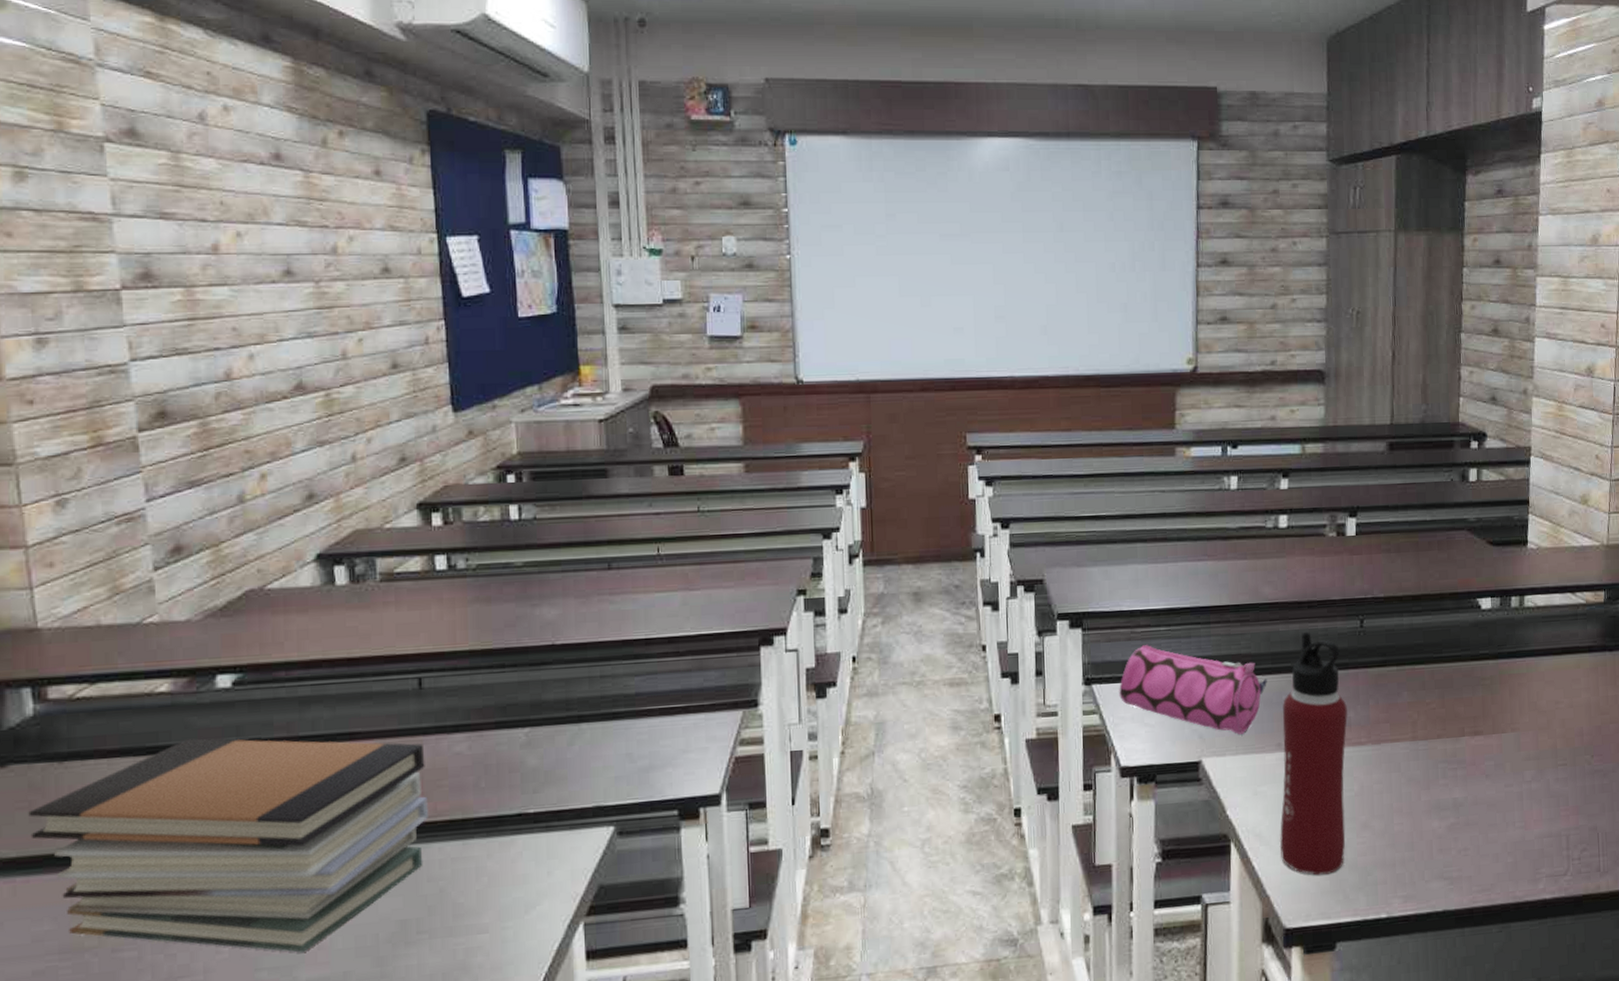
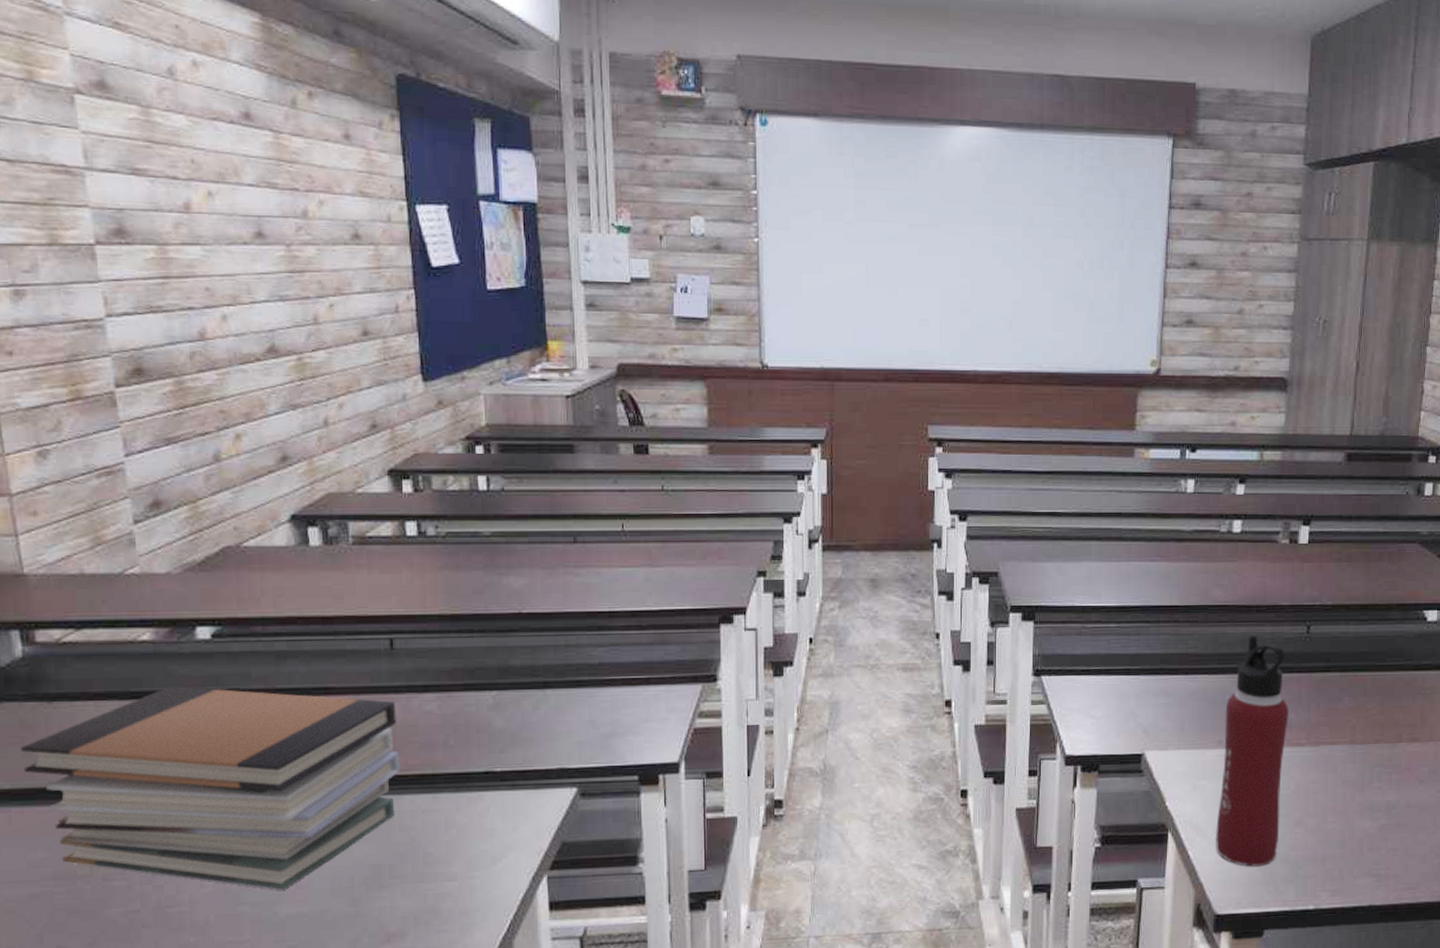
pencil case: present [1119,645,1267,734] -> none [1067,640,1212,730]

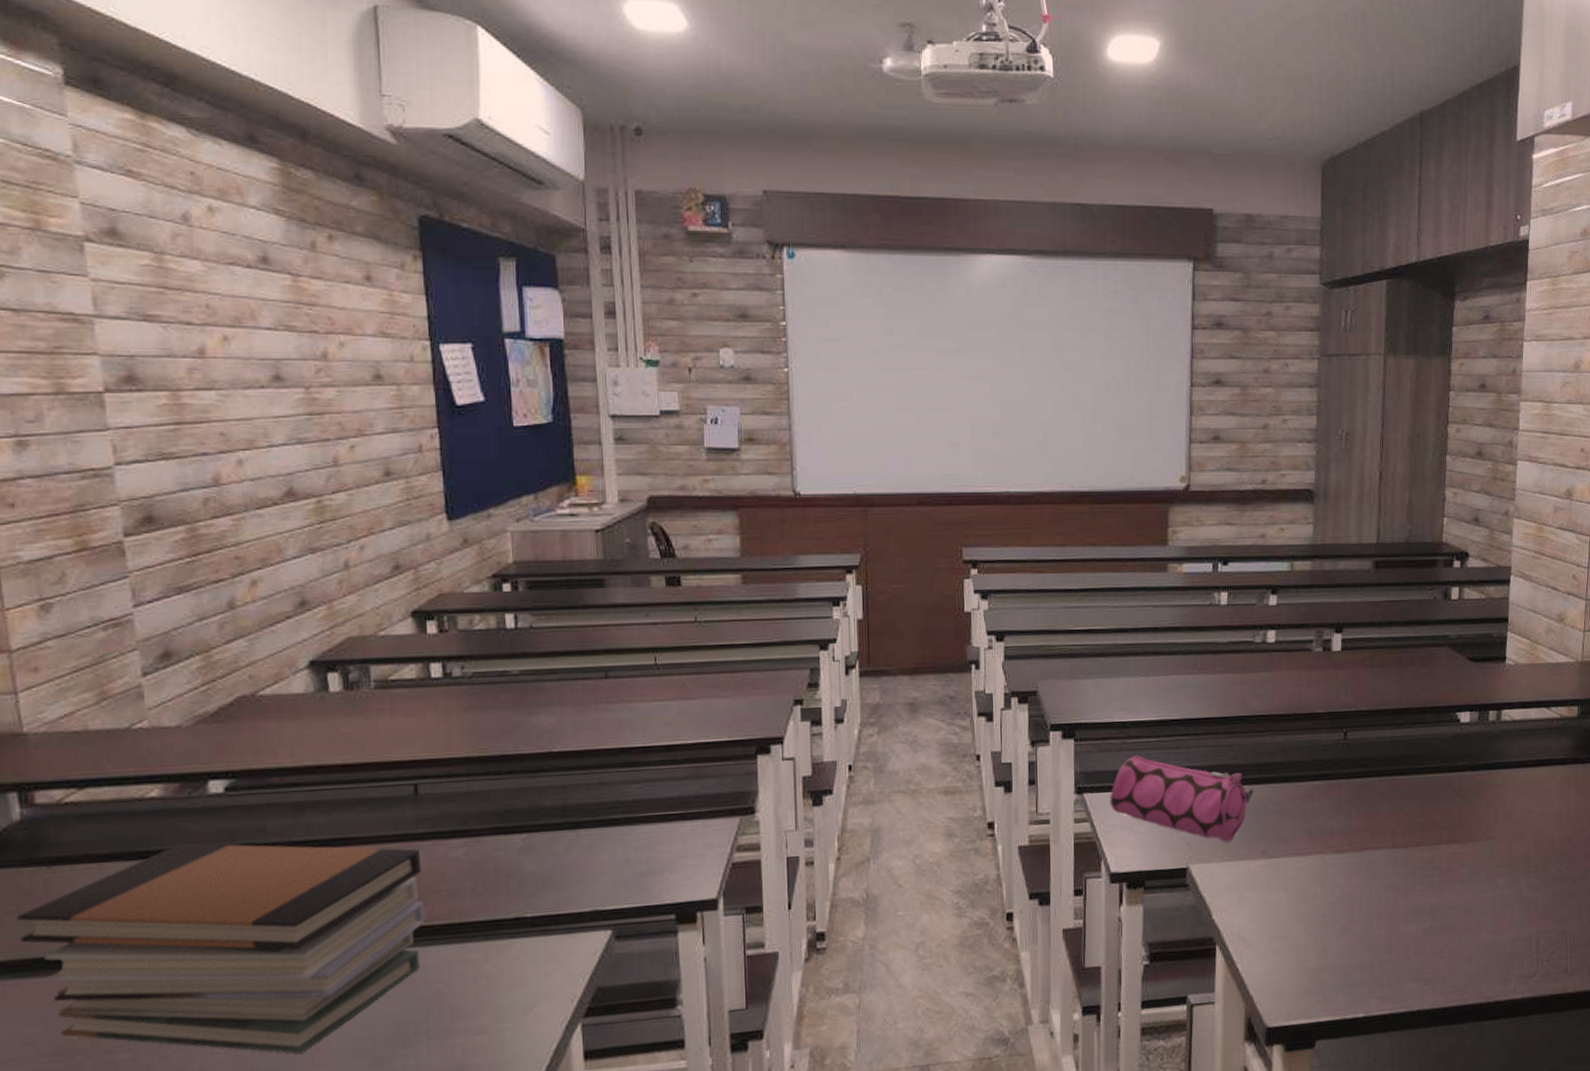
pencil case: none [1067,640,1212,730] -> present [1110,755,1253,842]
water bottle: present [1215,635,1289,867] -> none [1262,743,1330,977]

